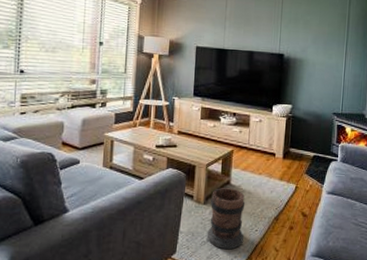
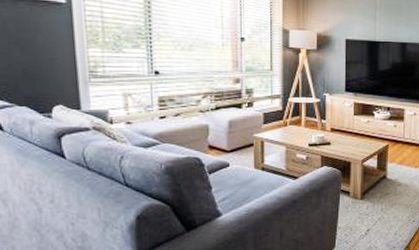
wooden barrel: present [206,188,245,250] -> none [365,182,402,242]

